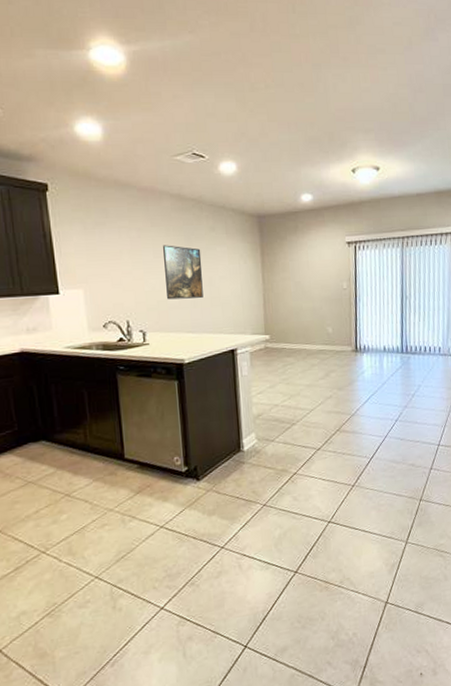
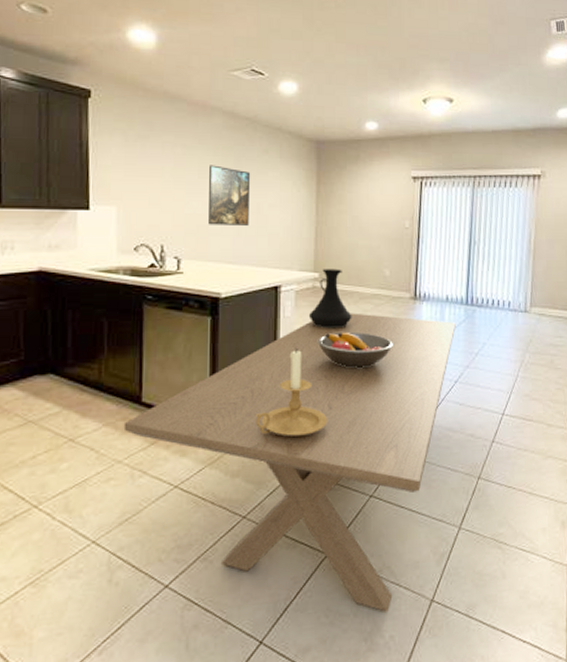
dining table: none [111,367,394,615] -> present [123,313,456,612]
candle holder: none [223,401,287,478] -> present [255,347,327,436]
vase: none [263,330,302,384] -> present [308,269,352,329]
fruit bowl: none [272,384,340,415] -> present [317,331,393,368]

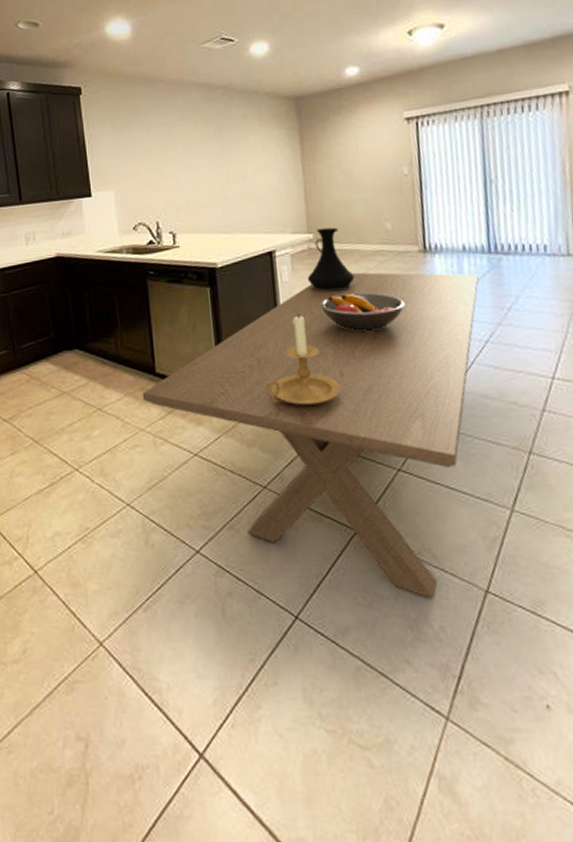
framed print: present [209,165,251,225] -> none [192,138,236,198]

